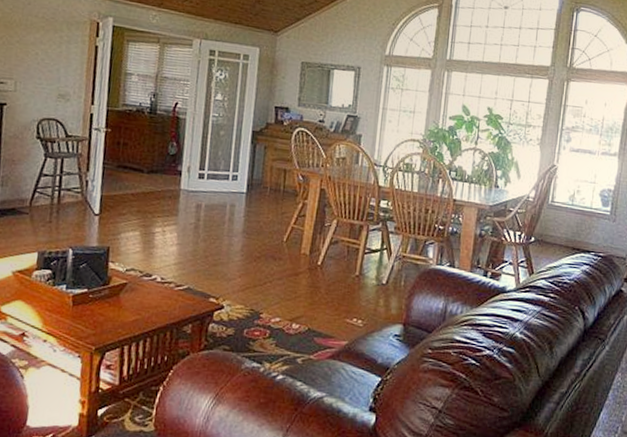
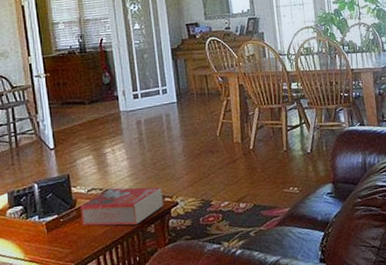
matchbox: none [112,273,209,320] -> present [80,187,163,226]

